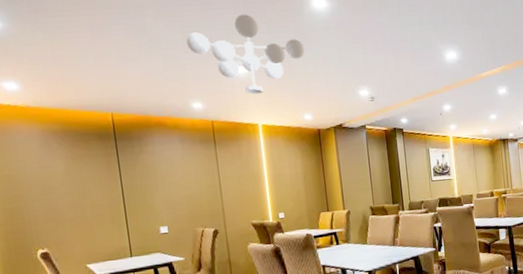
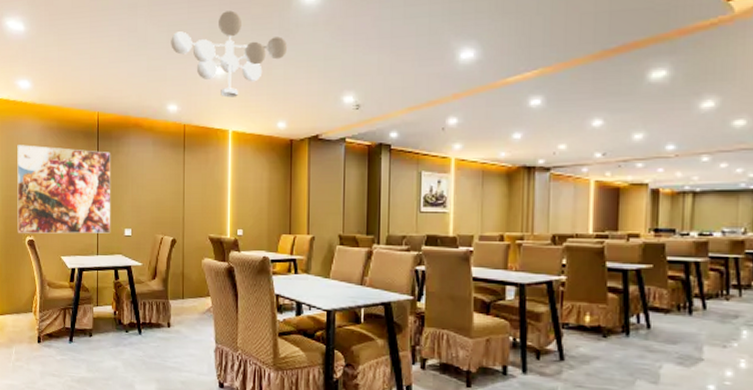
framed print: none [10,151,144,248] -> present [17,145,111,234]

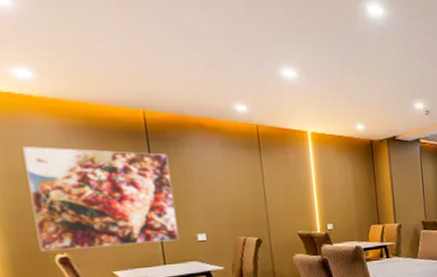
chandelier: present [171,10,288,98] -> none [229,14,359,100]

